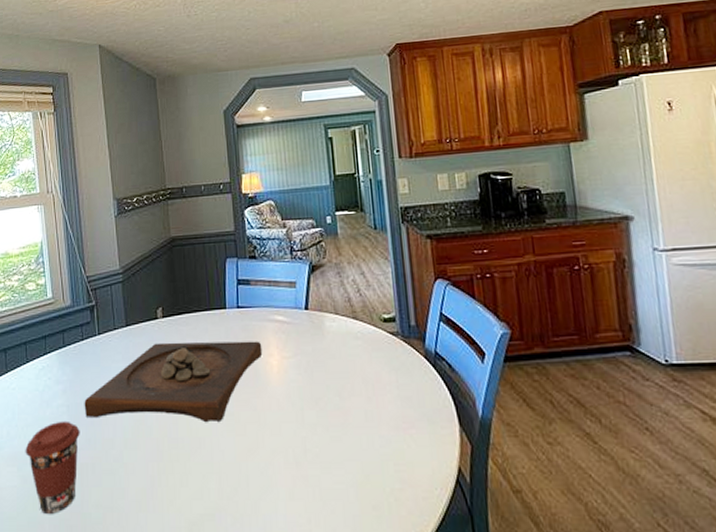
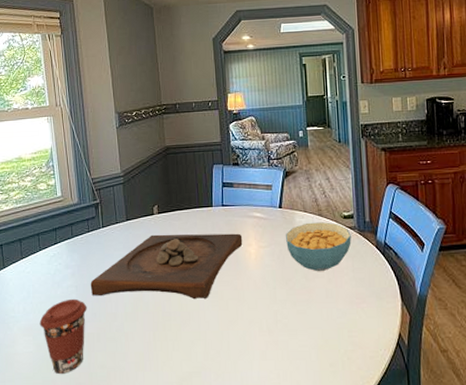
cereal bowl: none [314,326,394,388] -> present [286,222,351,271]

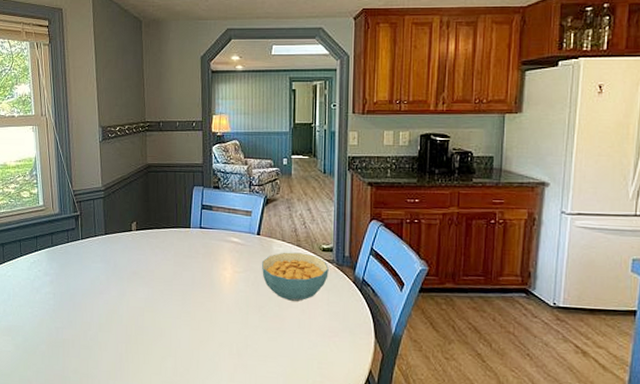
coffee cup: present [39,298,87,374] -> none [18,305,64,375]
wooden tray: present [90,233,243,300] -> none [67,250,219,317]

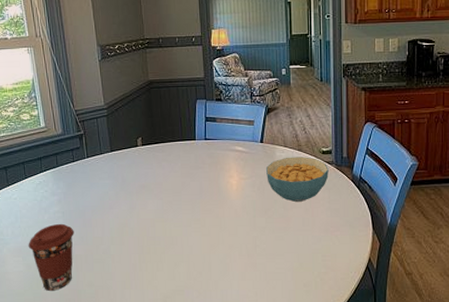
coffee cup: none [18,305,64,375] -> present [28,223,74,291]

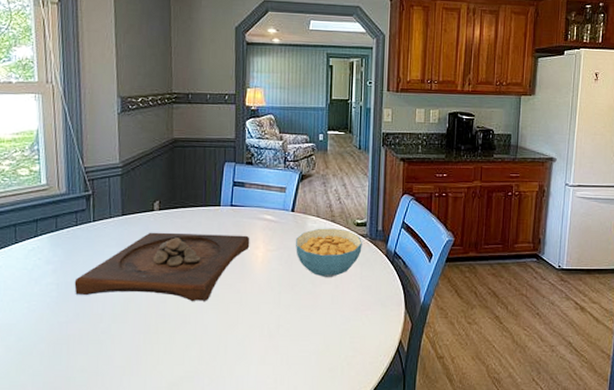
coffee cup: present [28,223,74,291] -> none [10,297,69,378]
wooden tray: none [76,165,225,226] -> present [74,232,250,302]

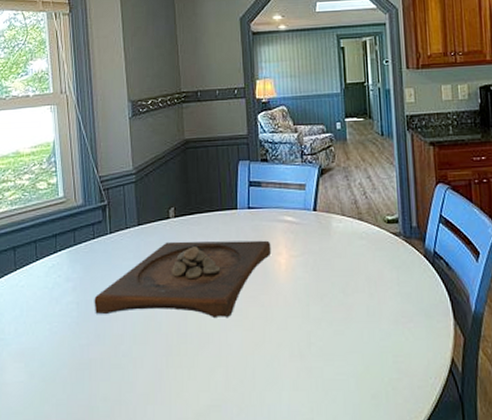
cereal bowl: present [296,228,362,277] -> none [321,227,396,285]

